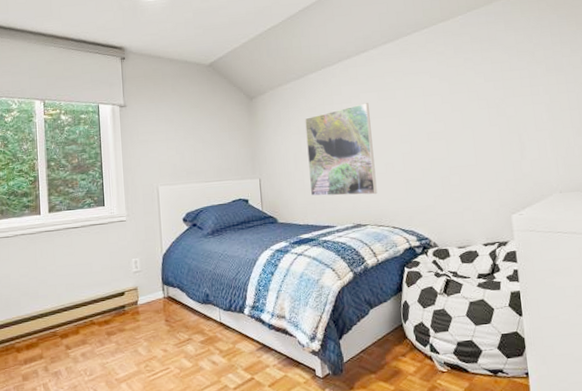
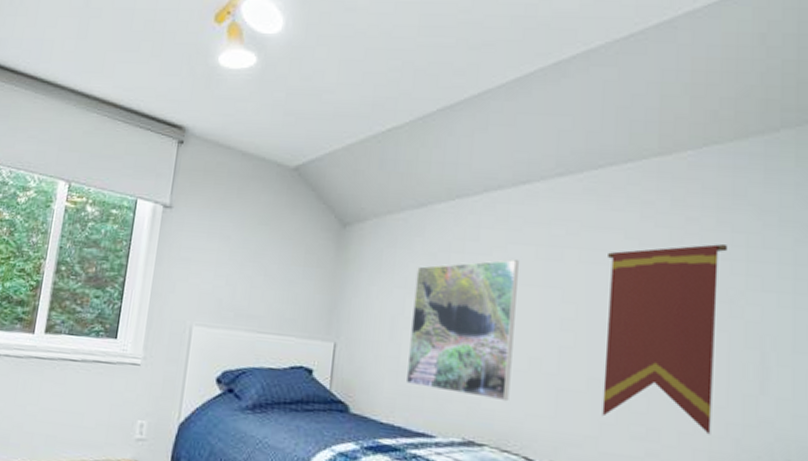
pennant: none [422,72,498,192] -> present [602,244,728,435]

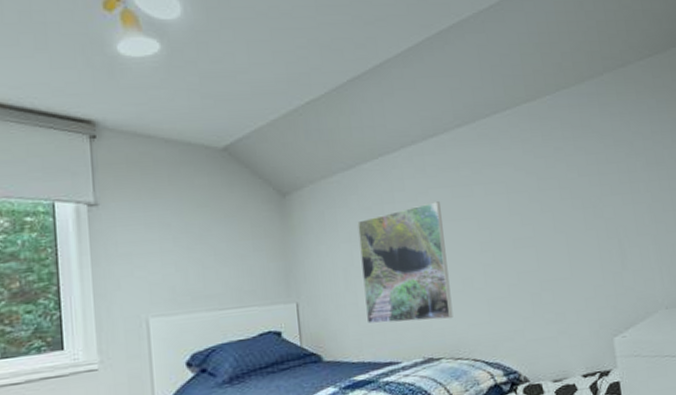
pennant: present [602,244,728,435] -> none [505,165,598,313]

